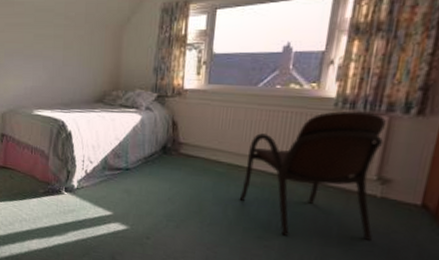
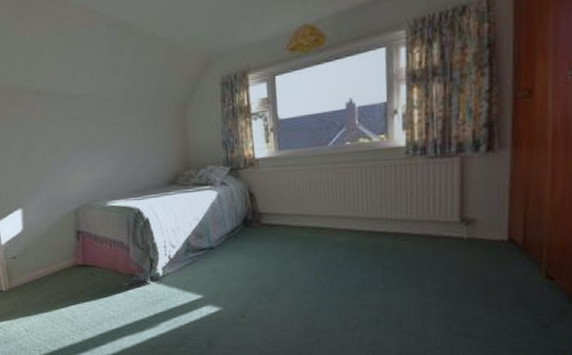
armchair: present [239,111,386,240] -> none [328,155,466,292]

